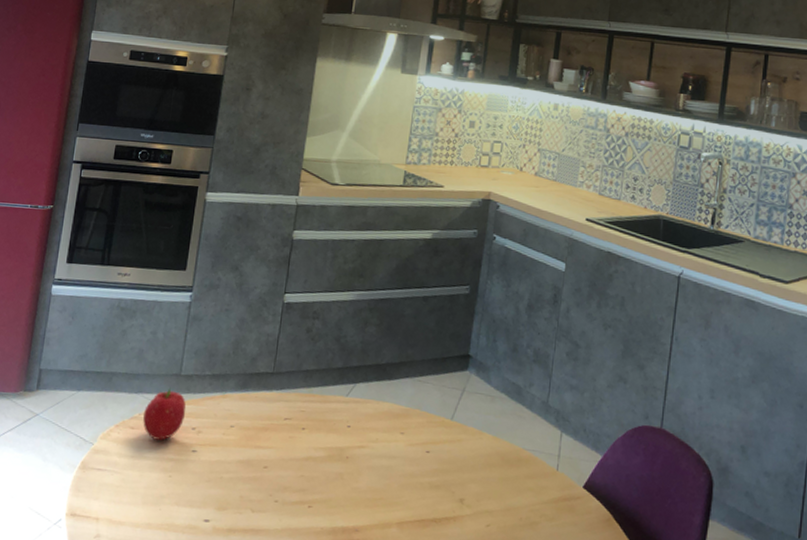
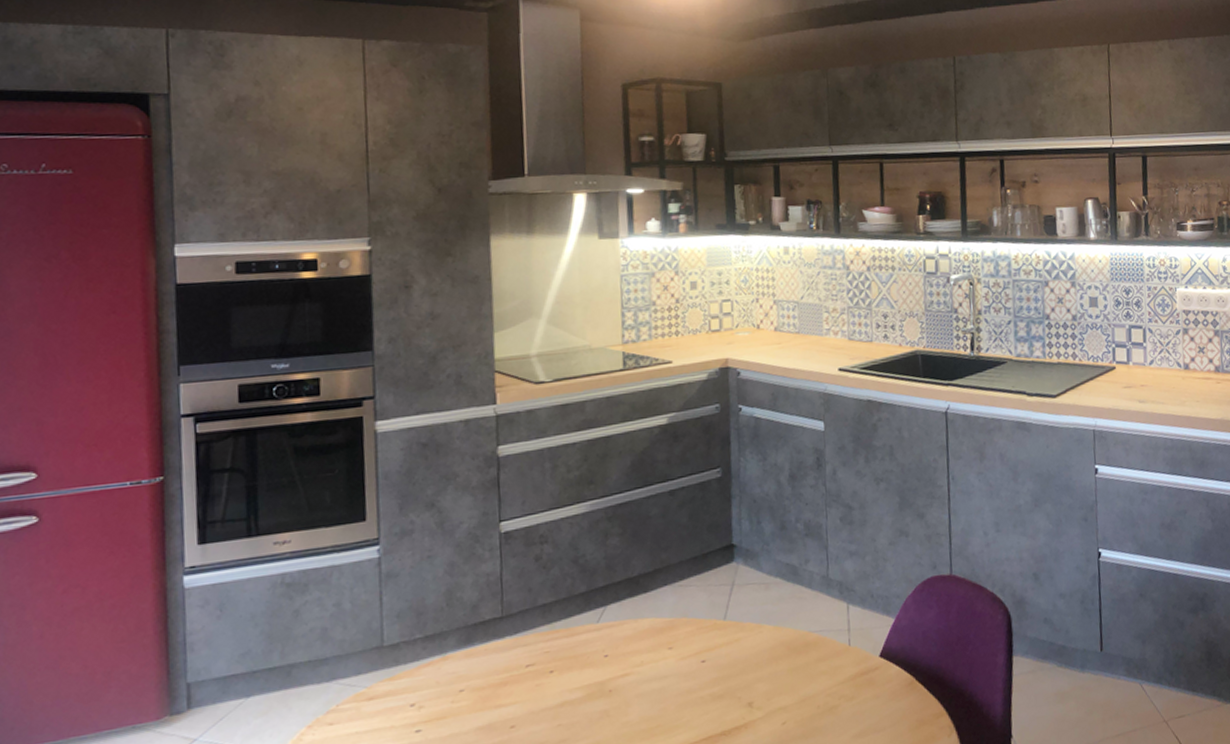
fruit: present [143,388,186,440] -> none [343,665,399,731]

